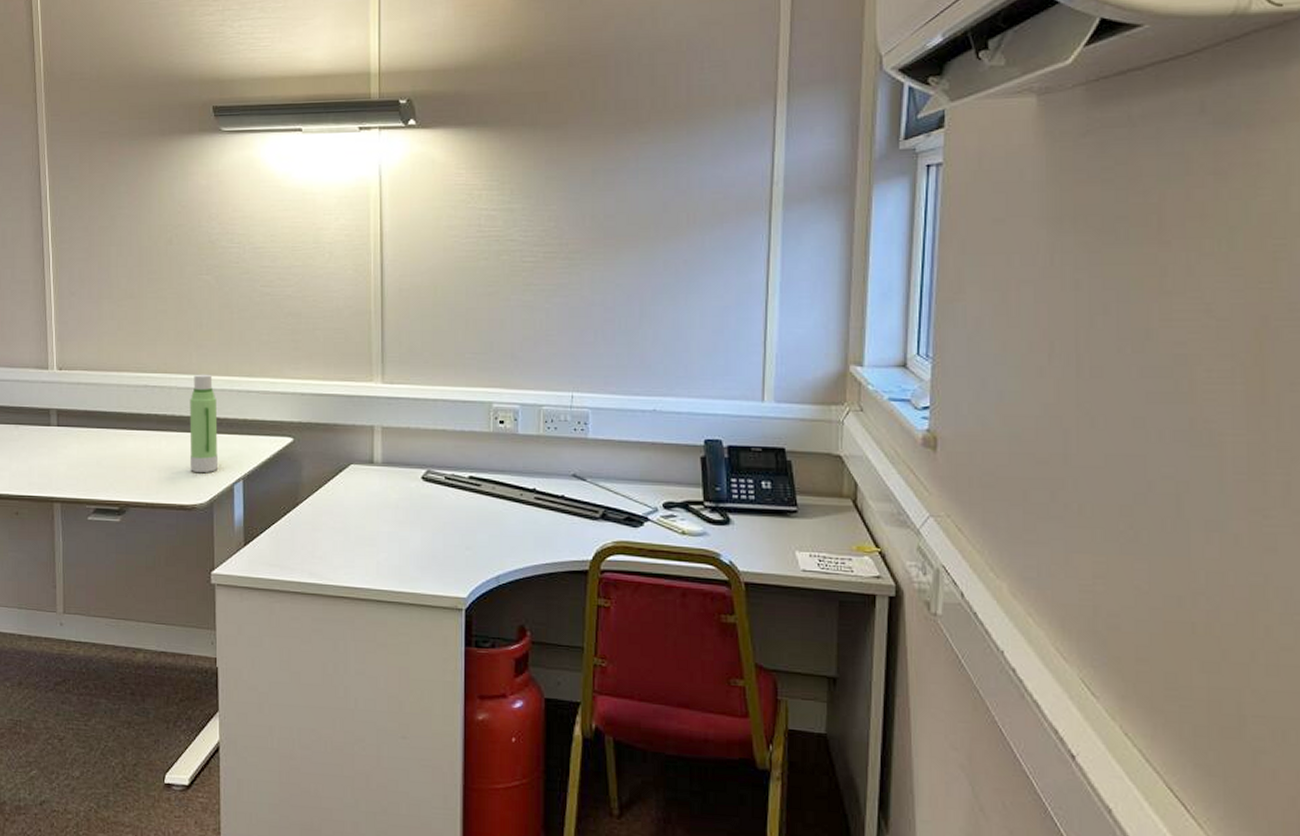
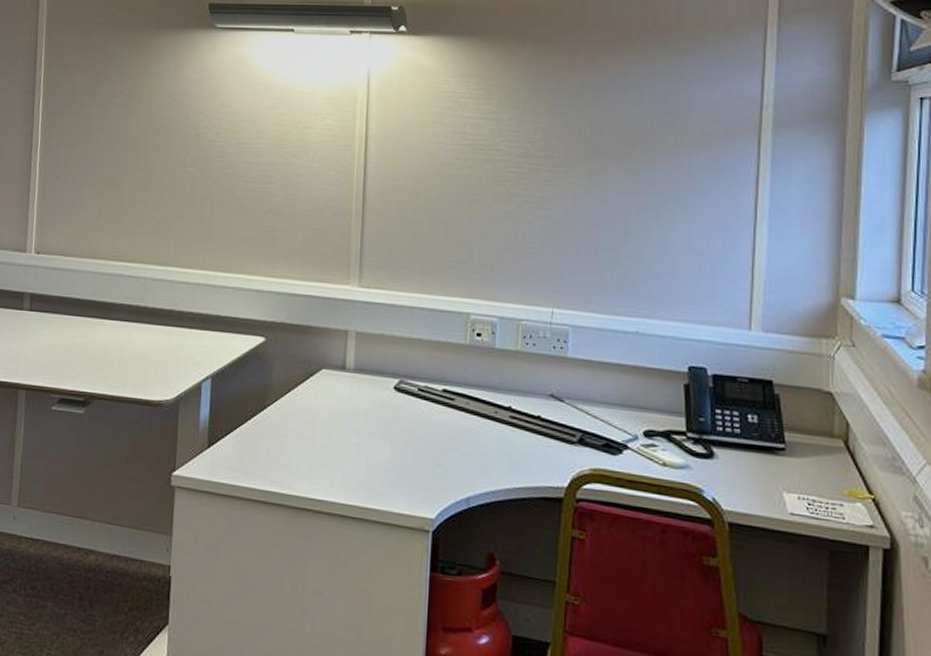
water bottle: present [189,374,219,473] -> none [159,266,191,369]

